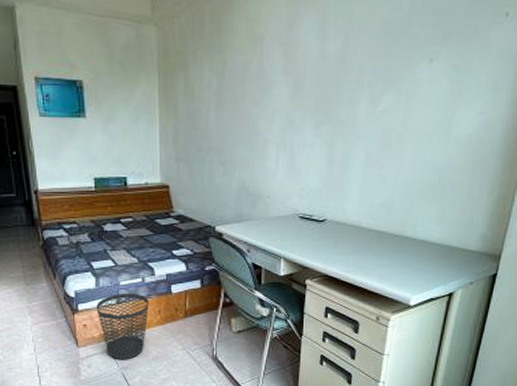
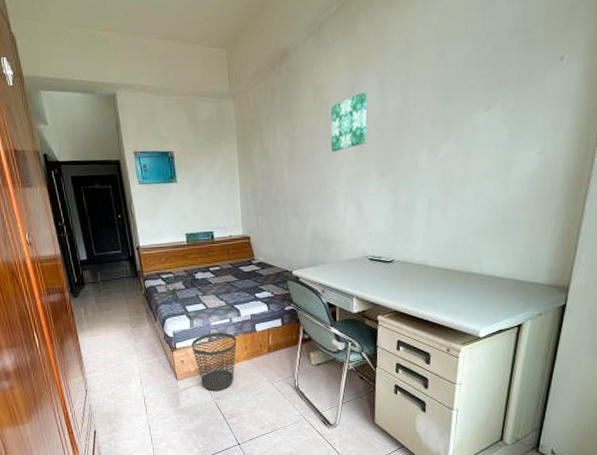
wall art: none [264,30,306,96] -> present [330,91,367,153]

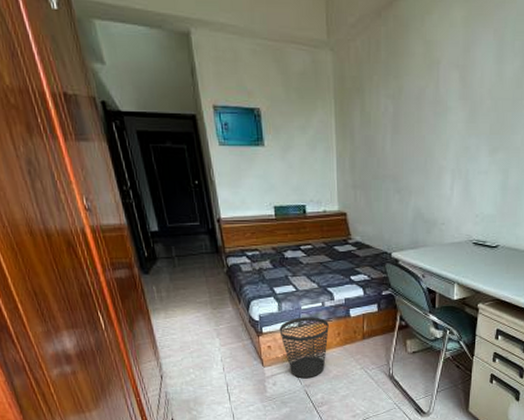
wall art: present [330,91,367,153] -> none [440,53,483,122]

